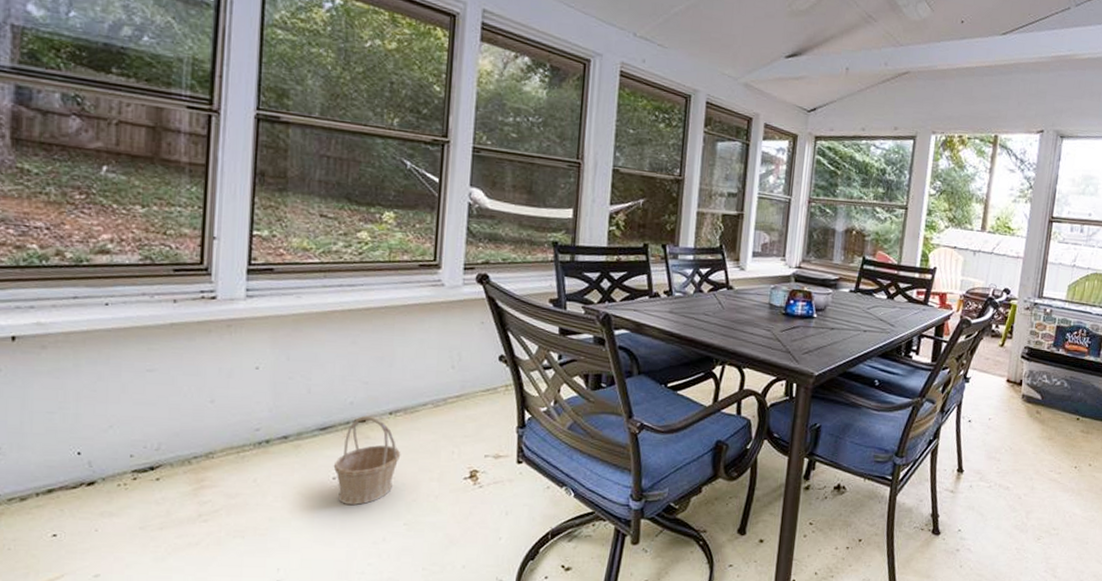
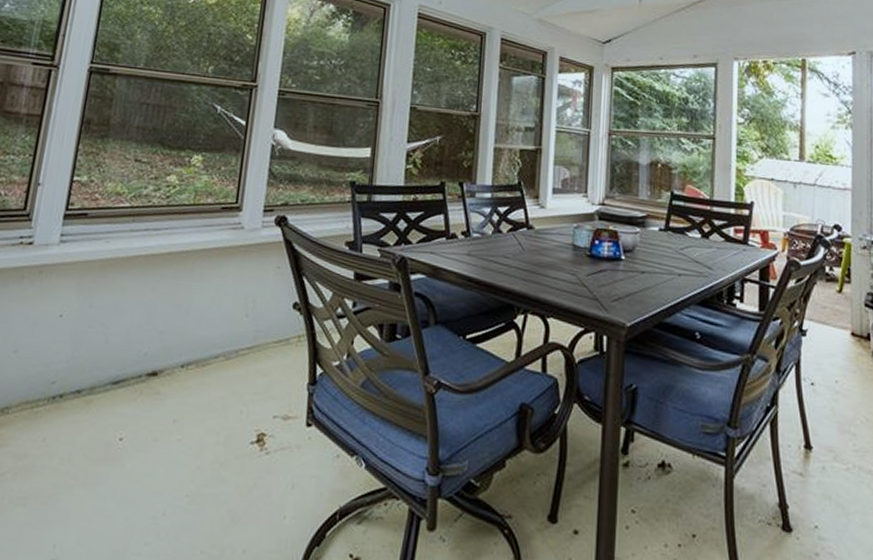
basket: present [333,415,401,505] -> none [121,368,189,471]

